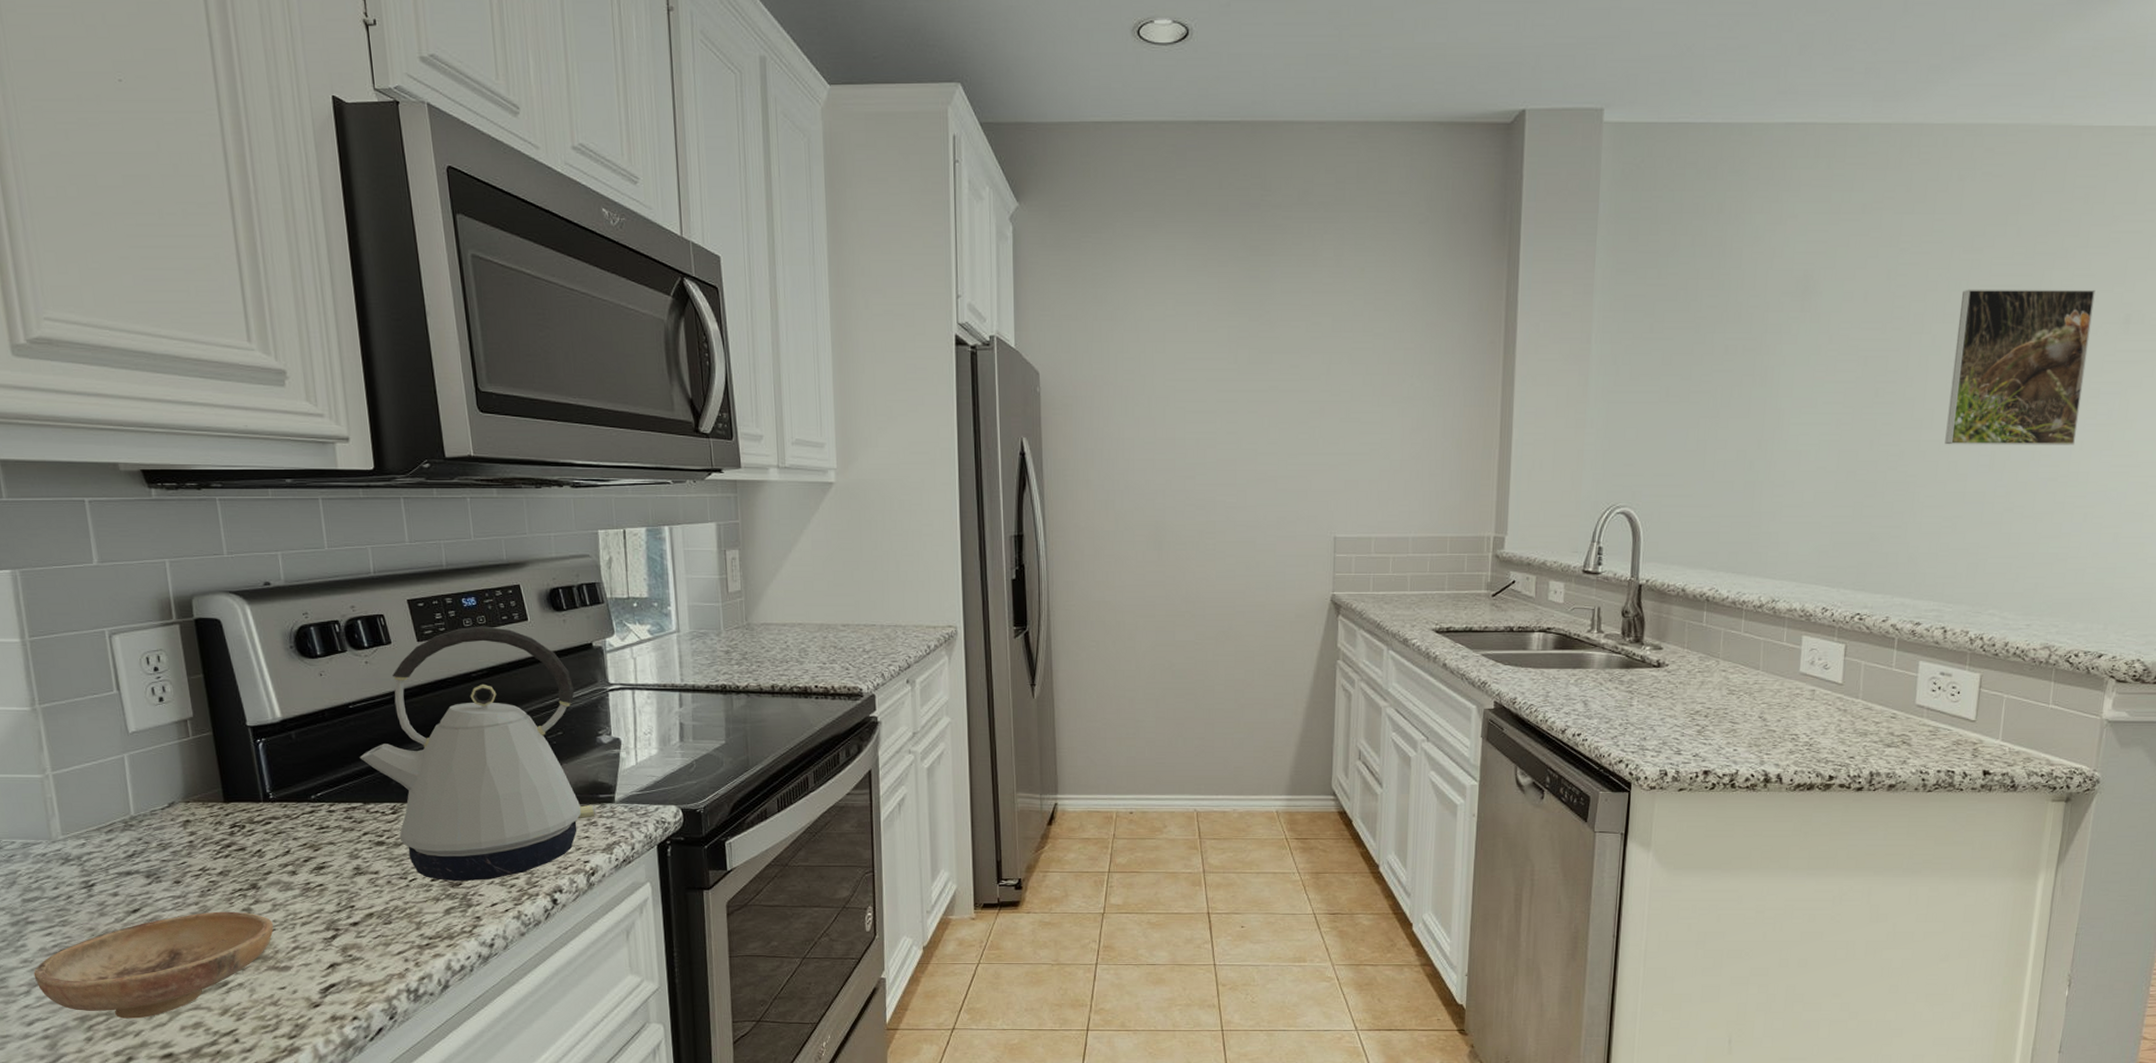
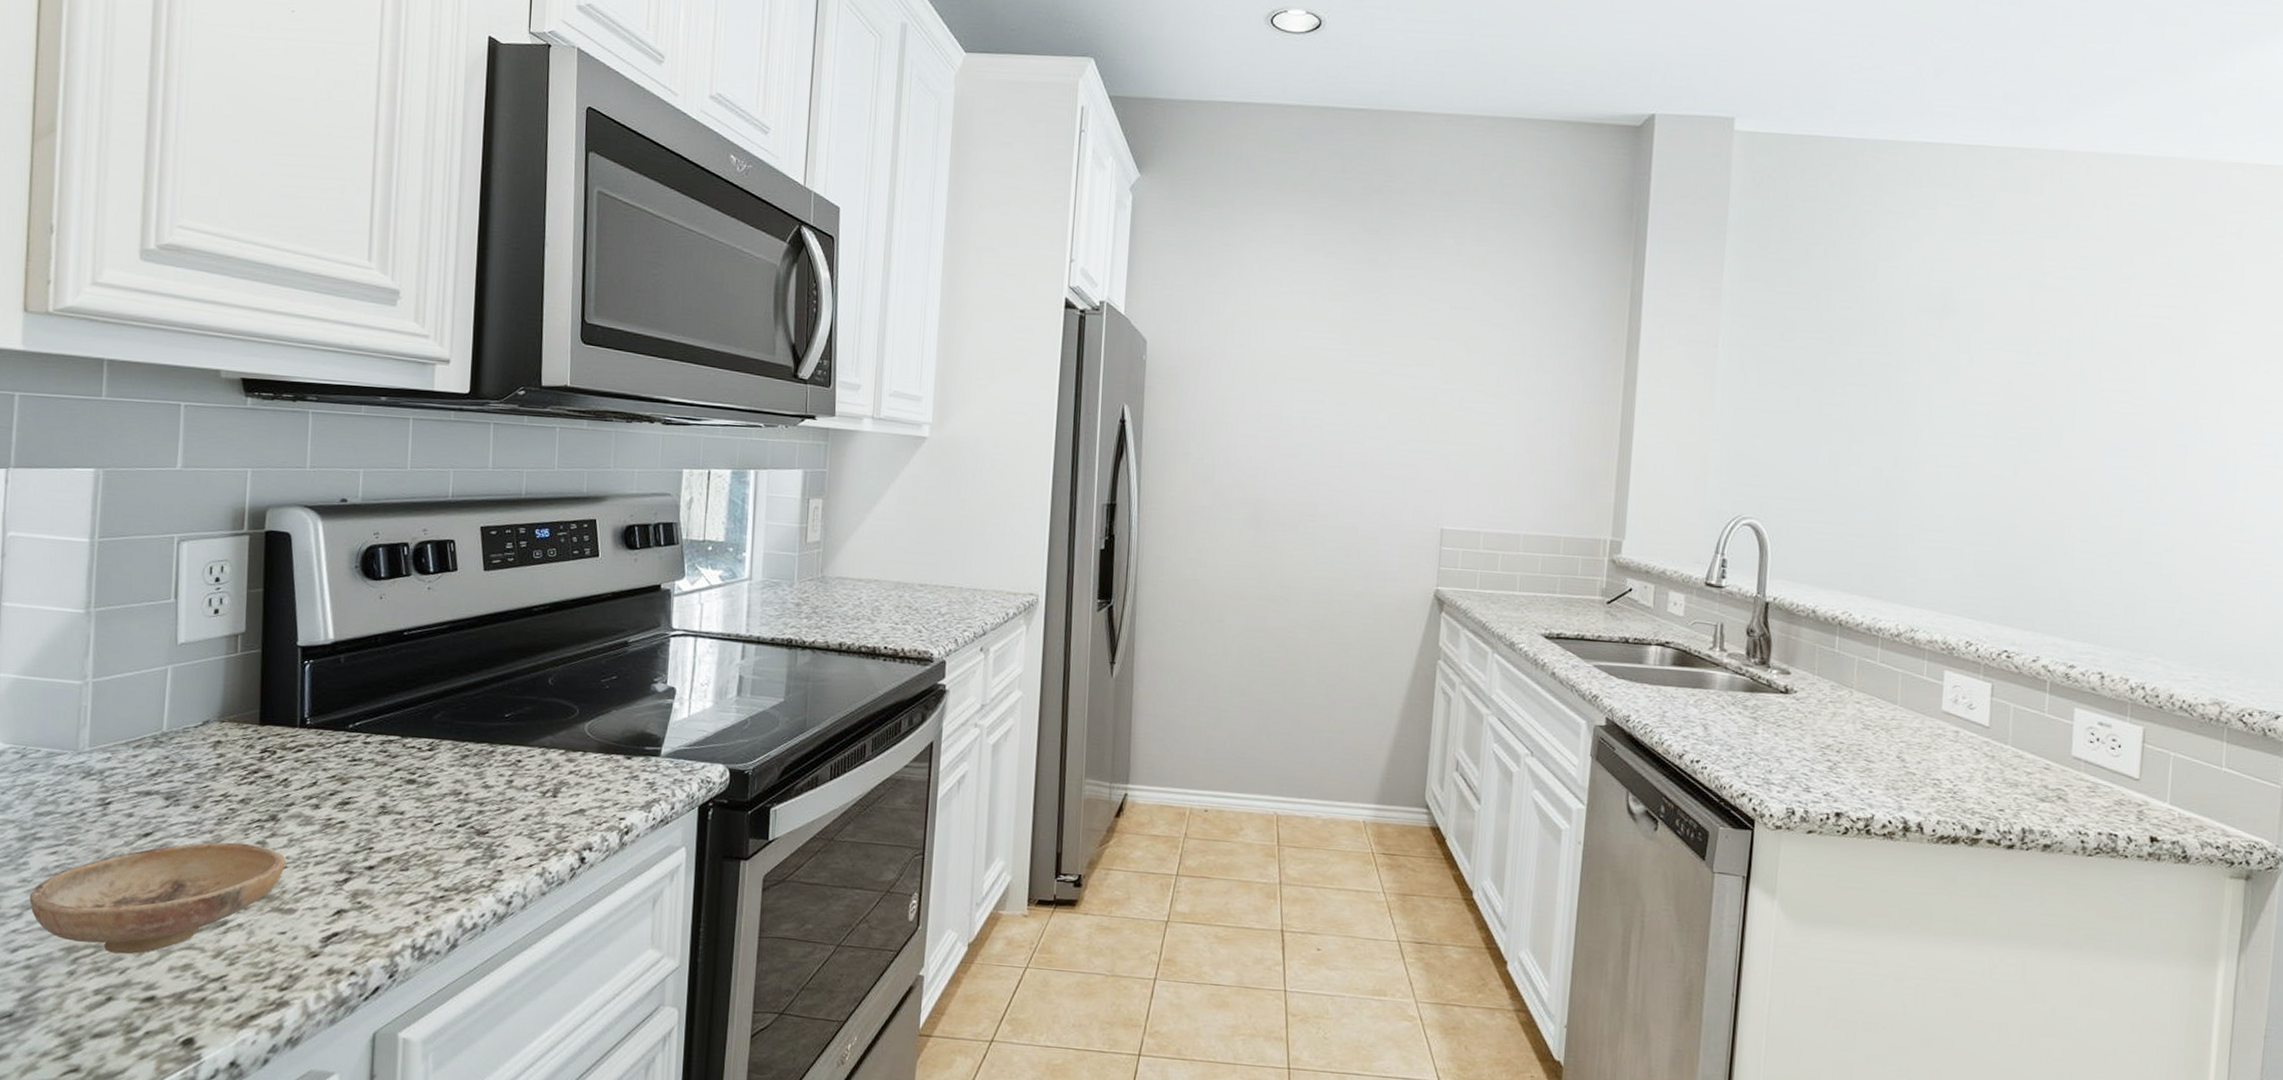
kettle: present [359,626,597,882] -> none [405,559,640,831]
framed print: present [1945,289,2096,445] -> none [2096,317,2254,486]

